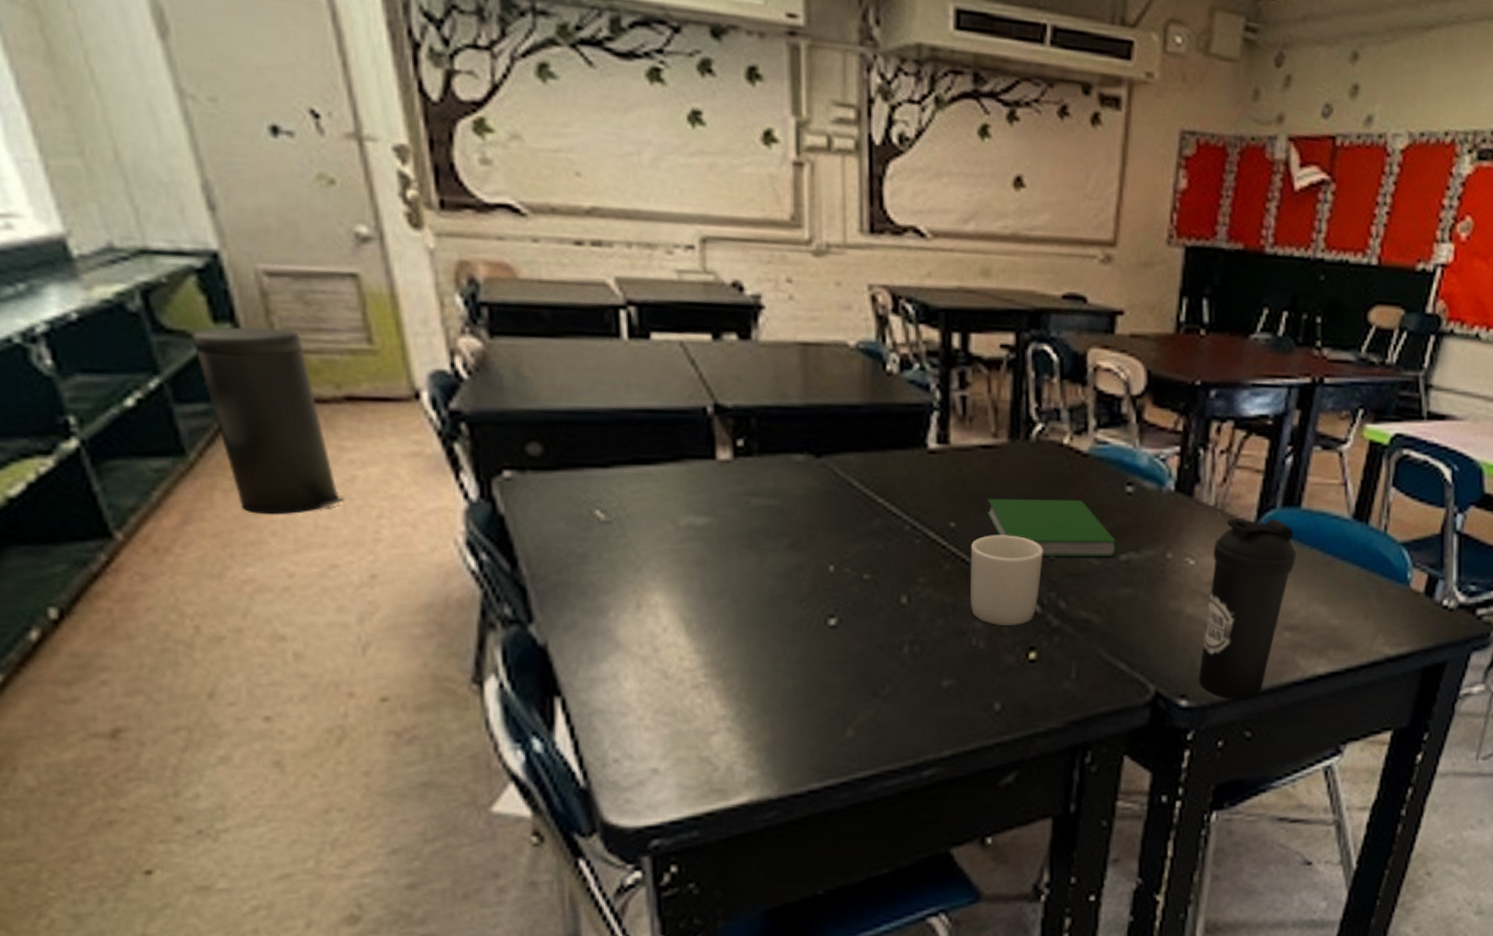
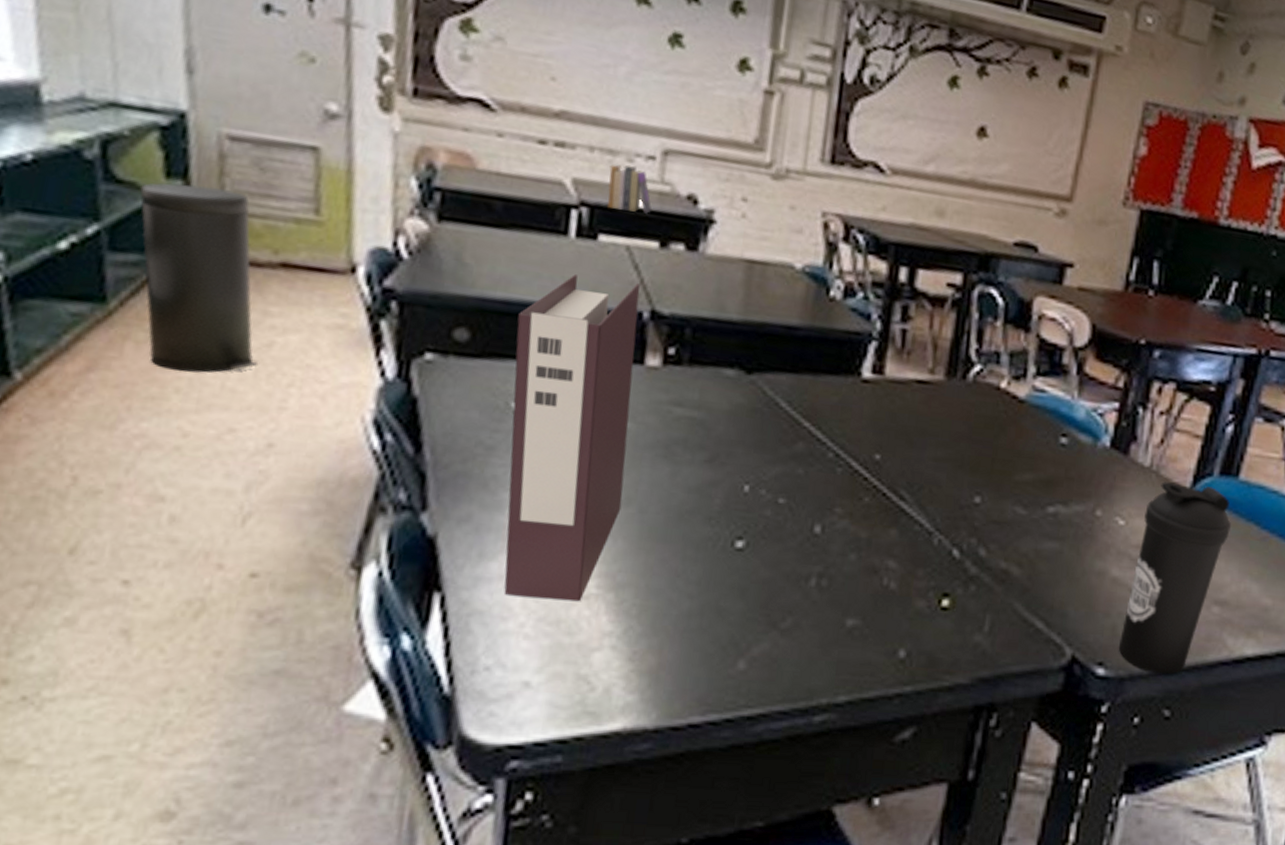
binder: none [586,376,716,692] -> present [503,274,640,602]
books: none [650,257,698,306] -> present [608,163,651,214]
mug: present [969,535,1044,625] -> none [886,471,969,569]
hardcover book: present [987,498,1119,558] -> none [914,434,1047,508]

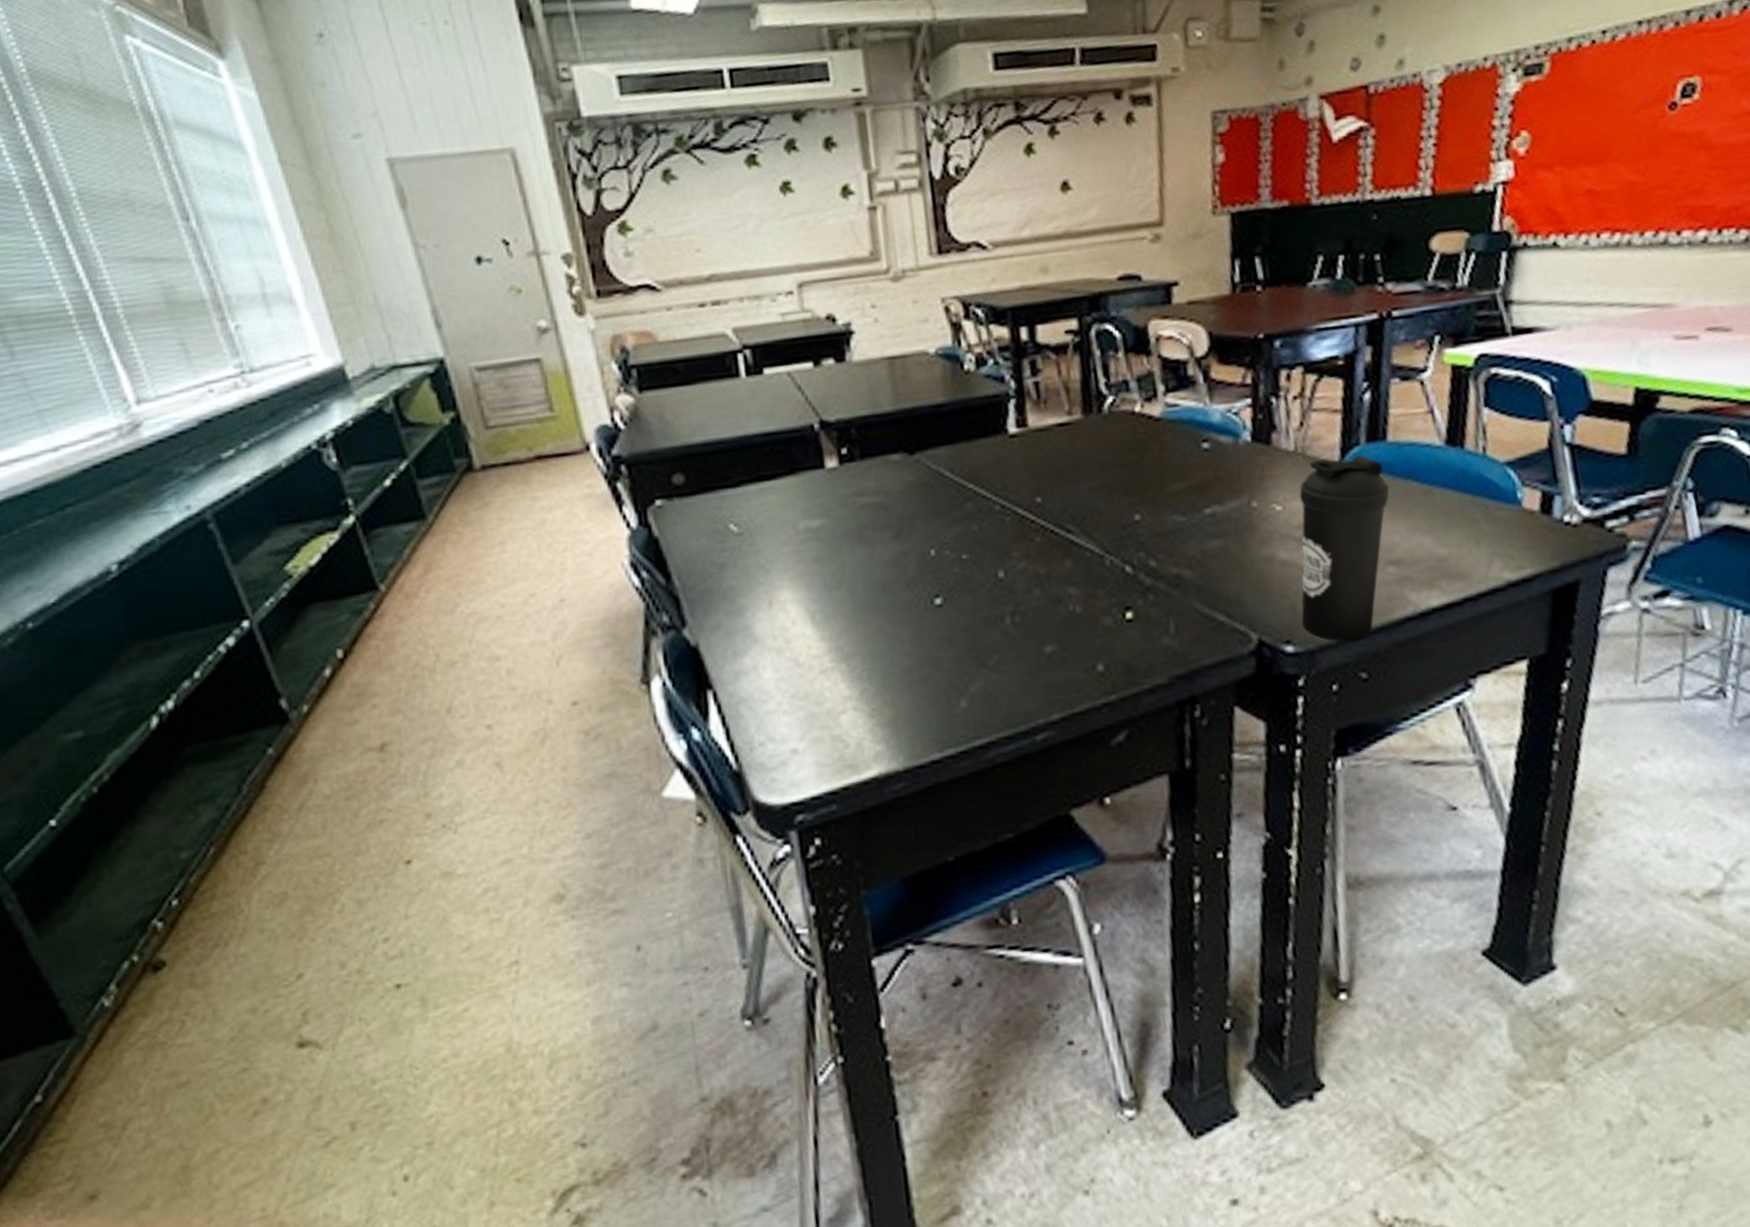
pedal bin: present [140,183,259,373] -> none [427,409,539,559]
binder: present [503,274,640,602] -> none [717,401,835,682]
books: present [608,163,651,214] -> none [759,303,800,345]

